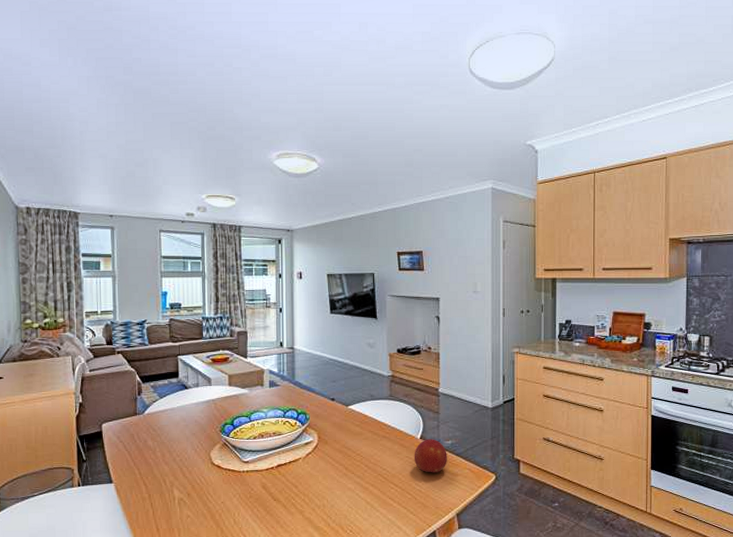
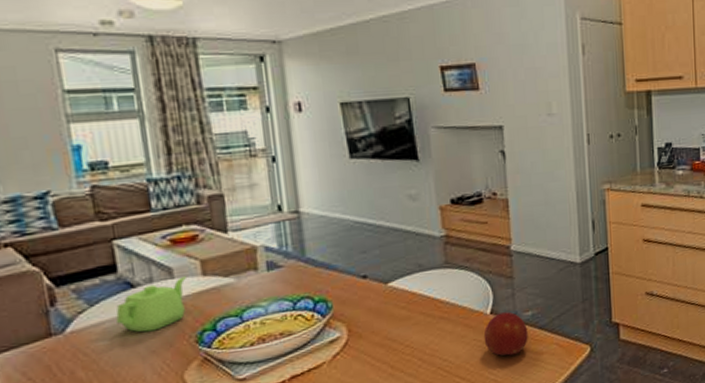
teapot: none [174,385,219,420] -> present [116,276,186,332]

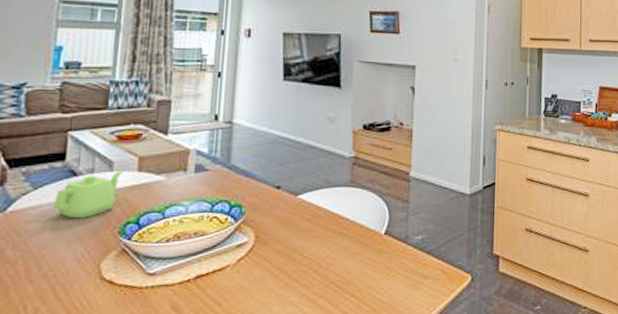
fruit: present [483,311,528,357] -> none [375,234,416,277]

